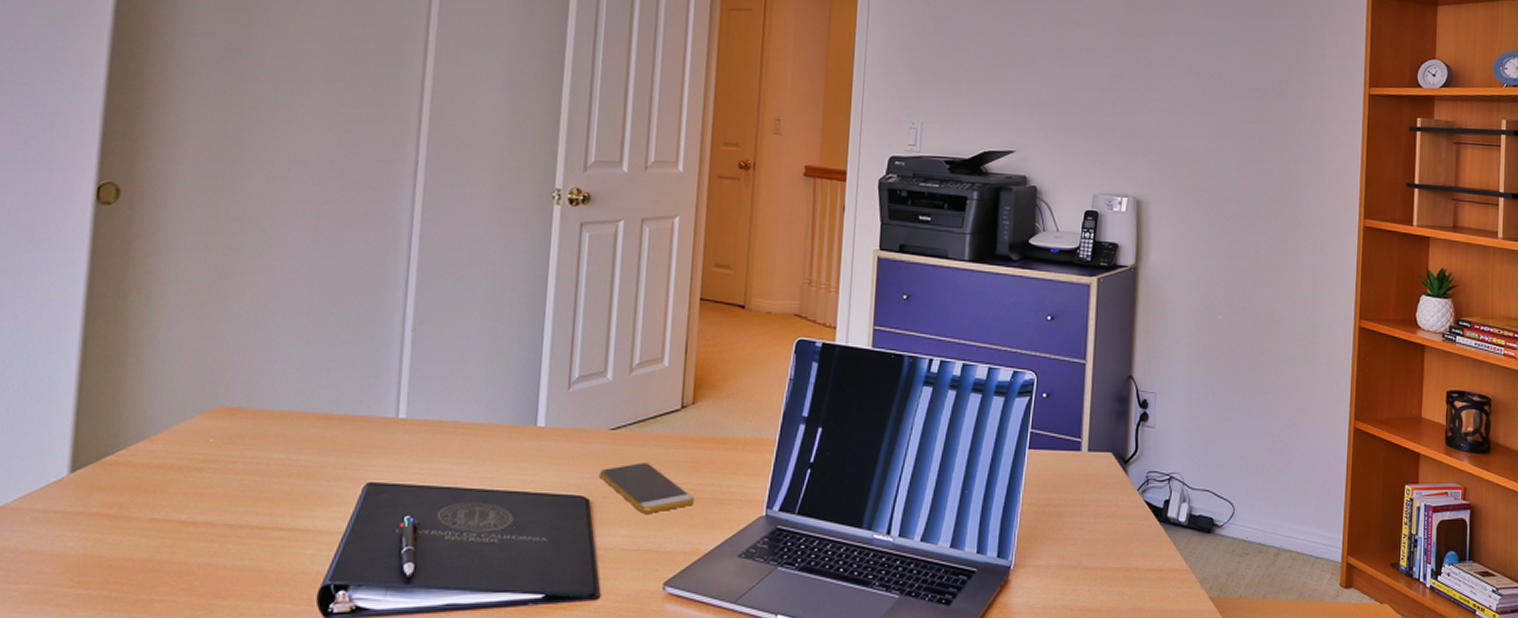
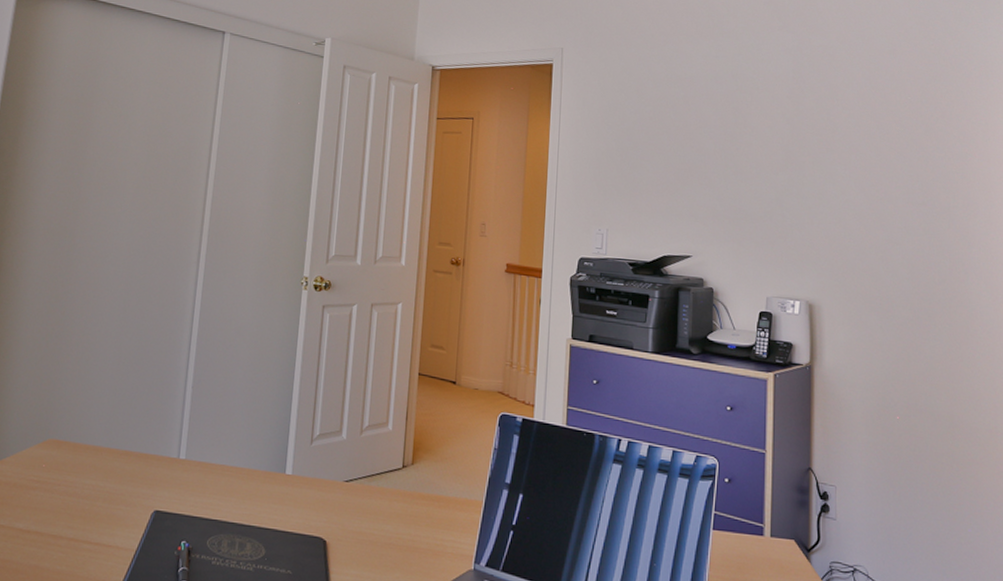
smartphone: present [600,463,694,513] -> none [335,512,413,558]

